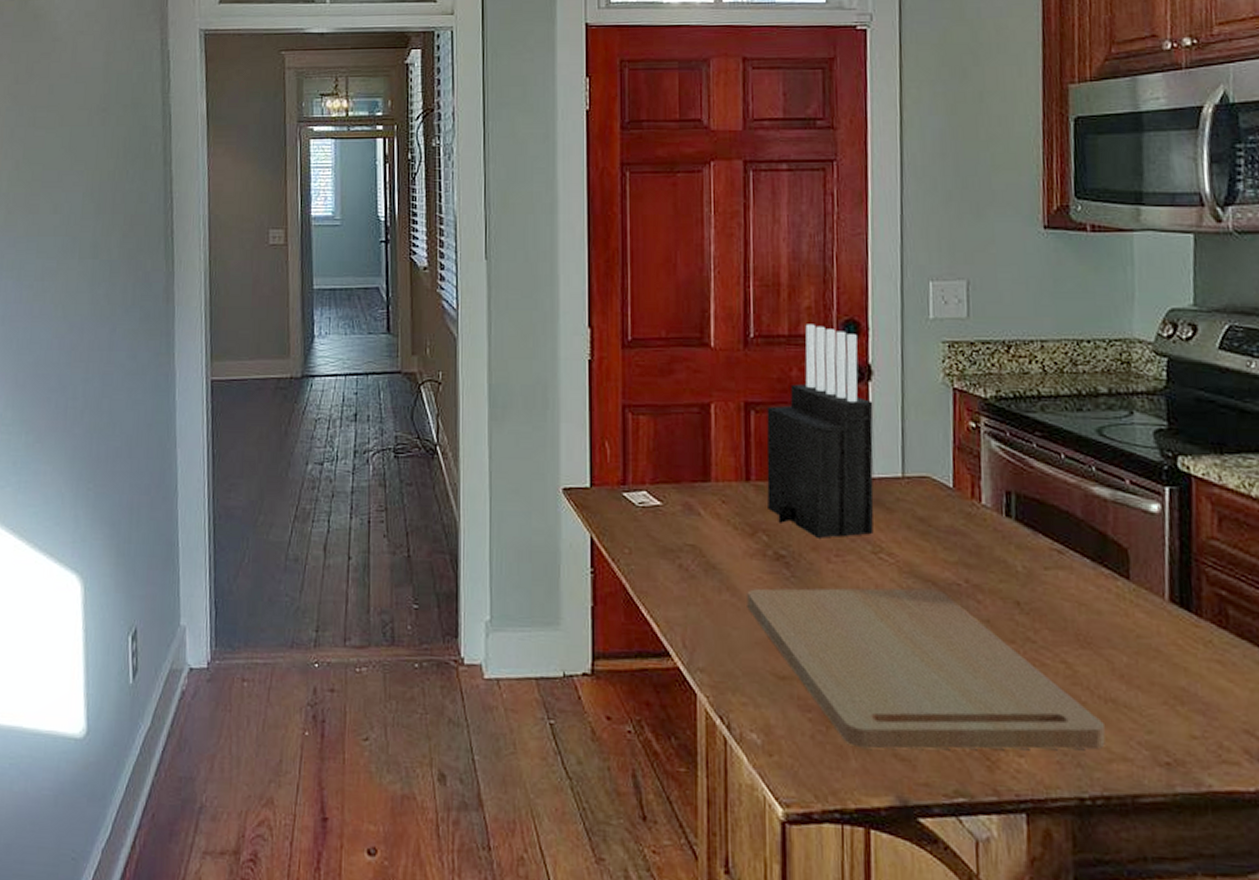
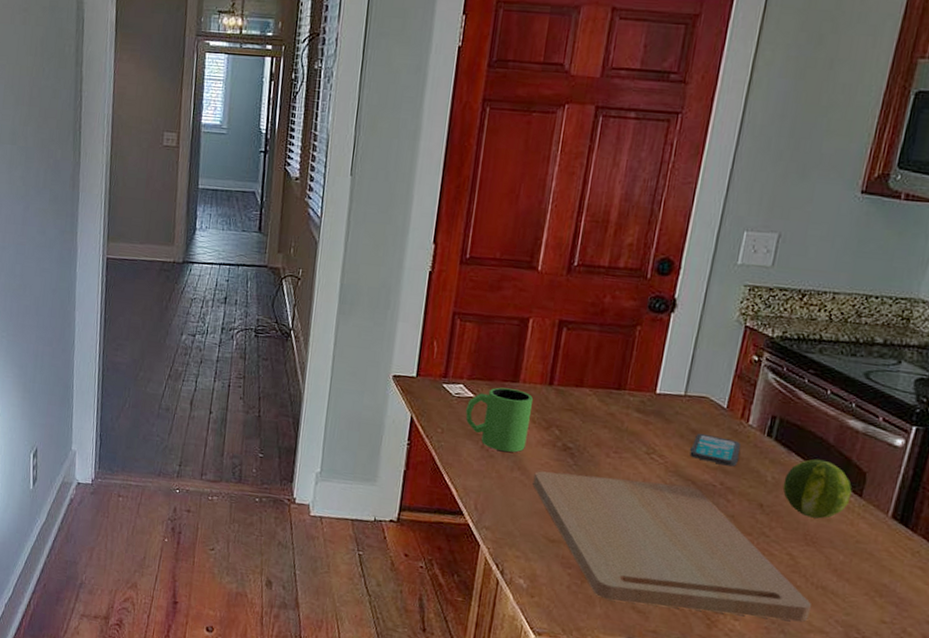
mug: none [655,490,731,569] -> present [466,387,533,453]
knife block: present [766,324,874,538] -> none [564,258,672,439]
smartphone: none [922,522,981,558] -> present [690,434,741,467]
fruit: none [1037,538,1118,613] -> present [782,459,852,519]

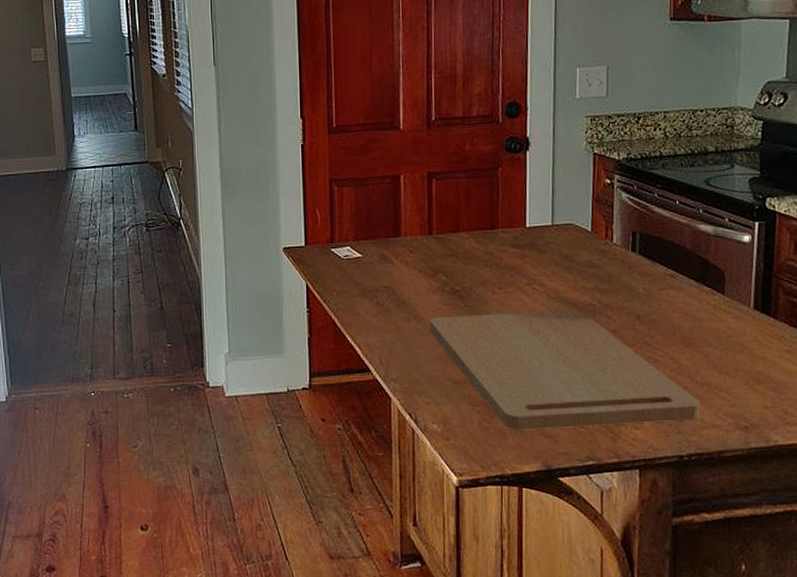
mug: present [466,387,533,453] -> none [357,243,417,304]
smartphone: present [690,434,741,467] -> none [566,259,611,285]
fruit: present [782,459,852,519] -> none [654,265,715,321]

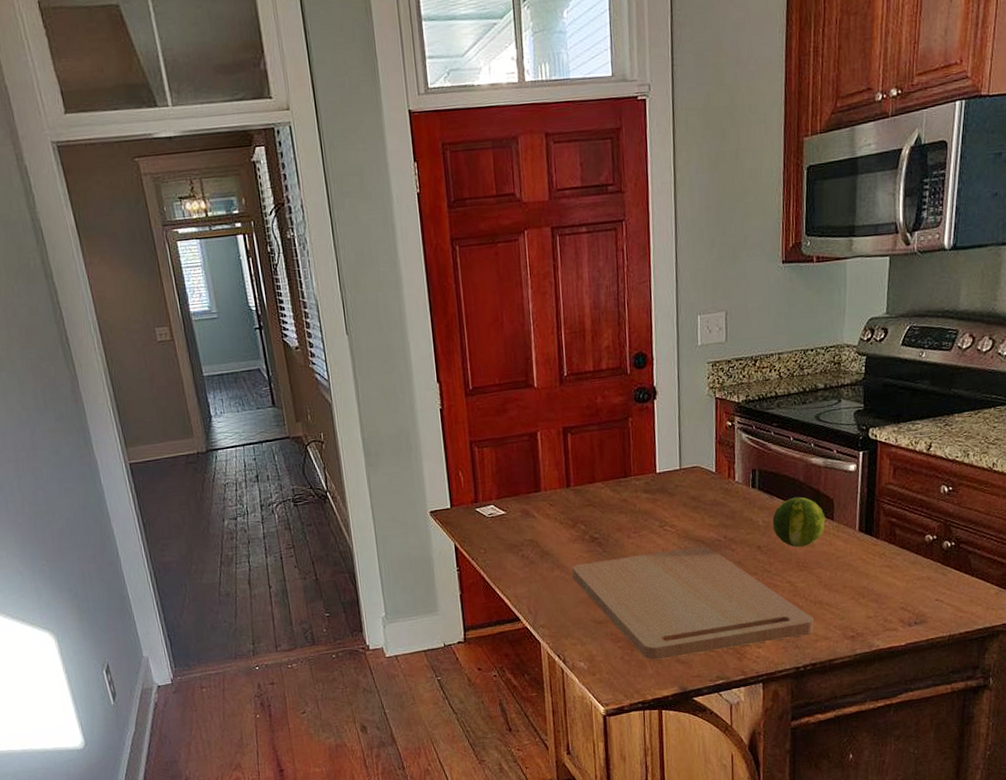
fruit: none [654,265,715,321] -> present [772,496,826,548]

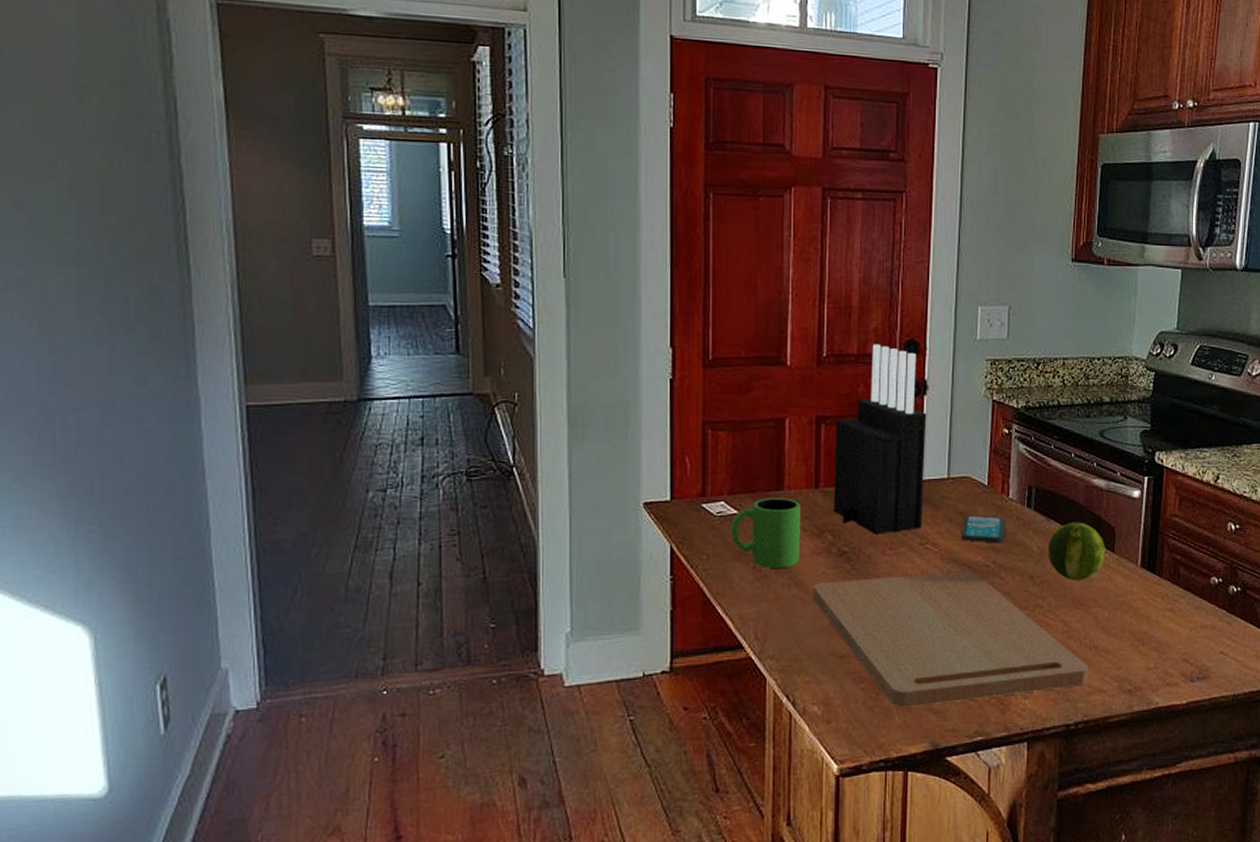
mug: none [501,498,559,556] -> present [731,498,800,568]
knife block: none [579,359,660,522] -> present [834,344,927,534]
smartphone: none [694,497,734,522] -> present [961,515,1006,543]

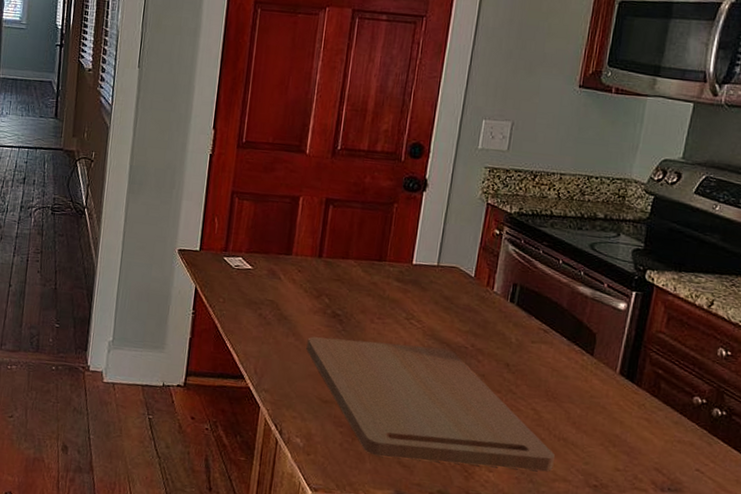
mug: present [731,498,800,568] -> none [245,260,305,320]
knife block: present [834,344,927,534] -> none [332,143,424,306]
smartphone: present [961,515,1006,543] -> none [444,300,487,330]
fruit: present [1048,522,1106,581] -> none [525,322,585,377]

